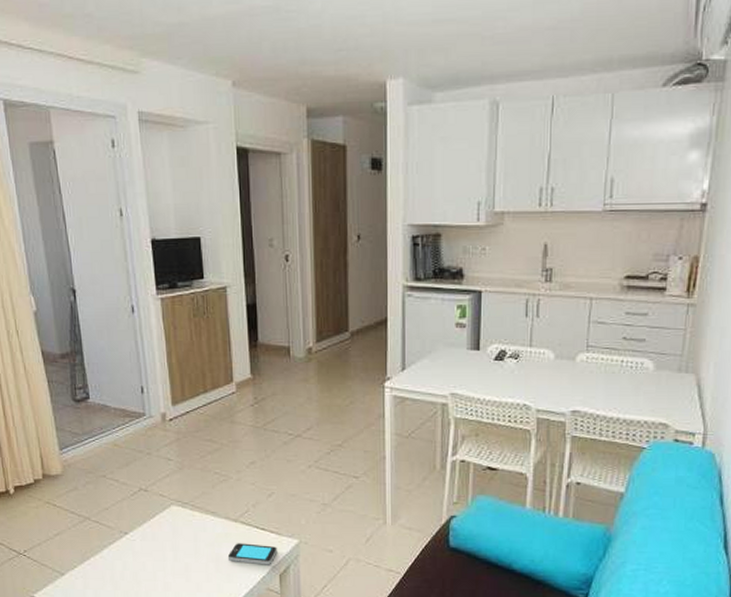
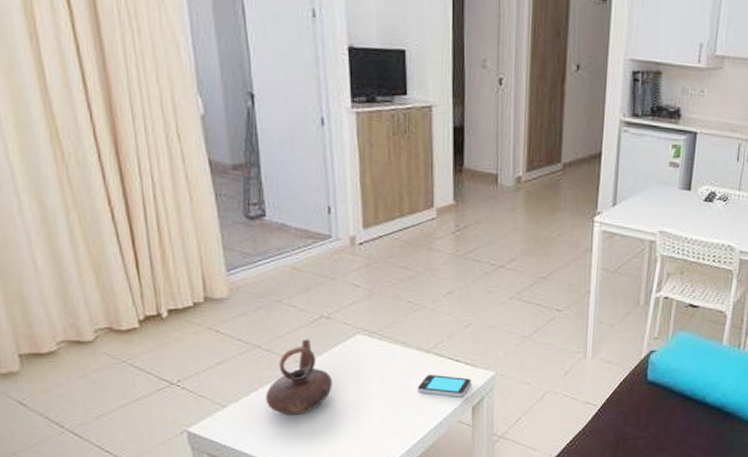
teapot: none [96,510,153,583] -> present [265,339,332,416]

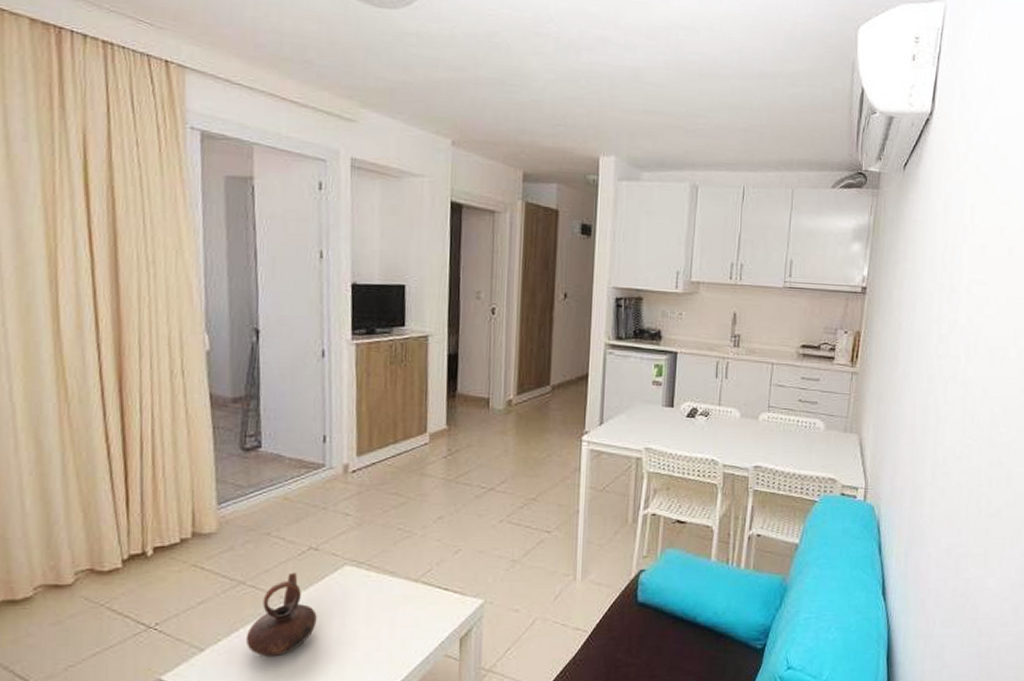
smartphone: present [417,375,472,398] -> none [403,605,460,629]

